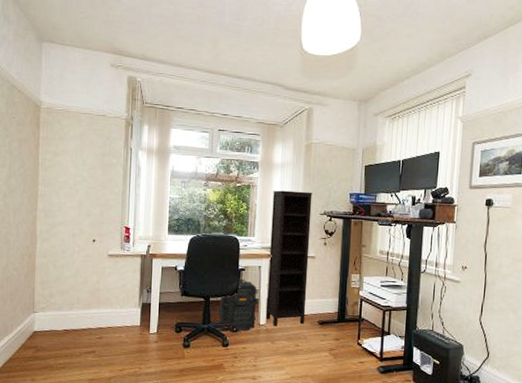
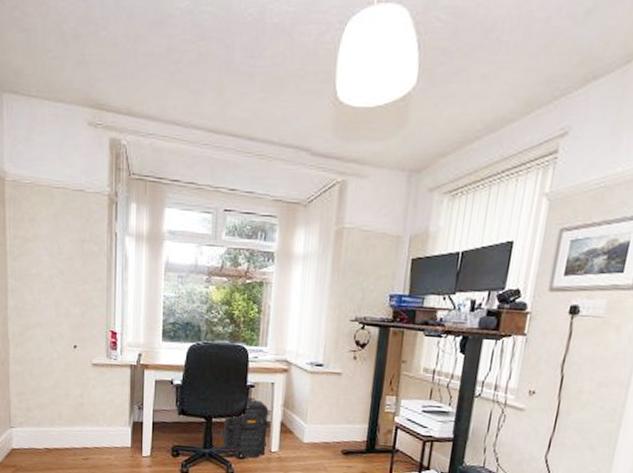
bookcase: present [266,190,312,327] -> none [279,289,342,455]

